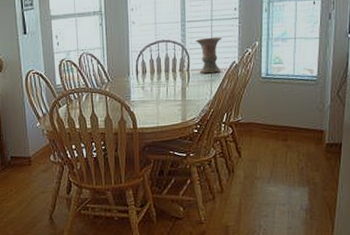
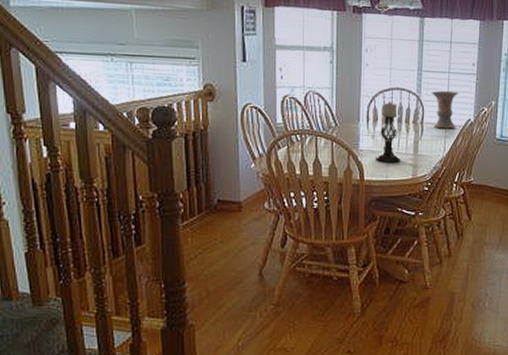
candle holder: none [146,53,170,111] -> present [375,101,400,163]

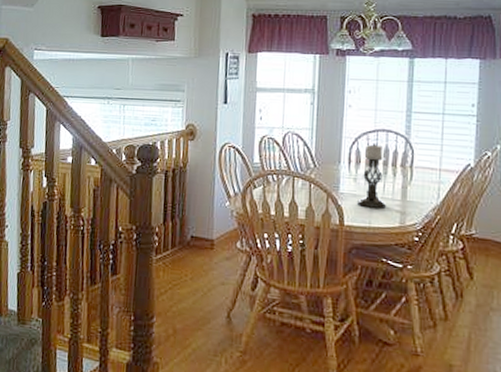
vase: present [431,90,459,129] -> none [422,133,456,174]

